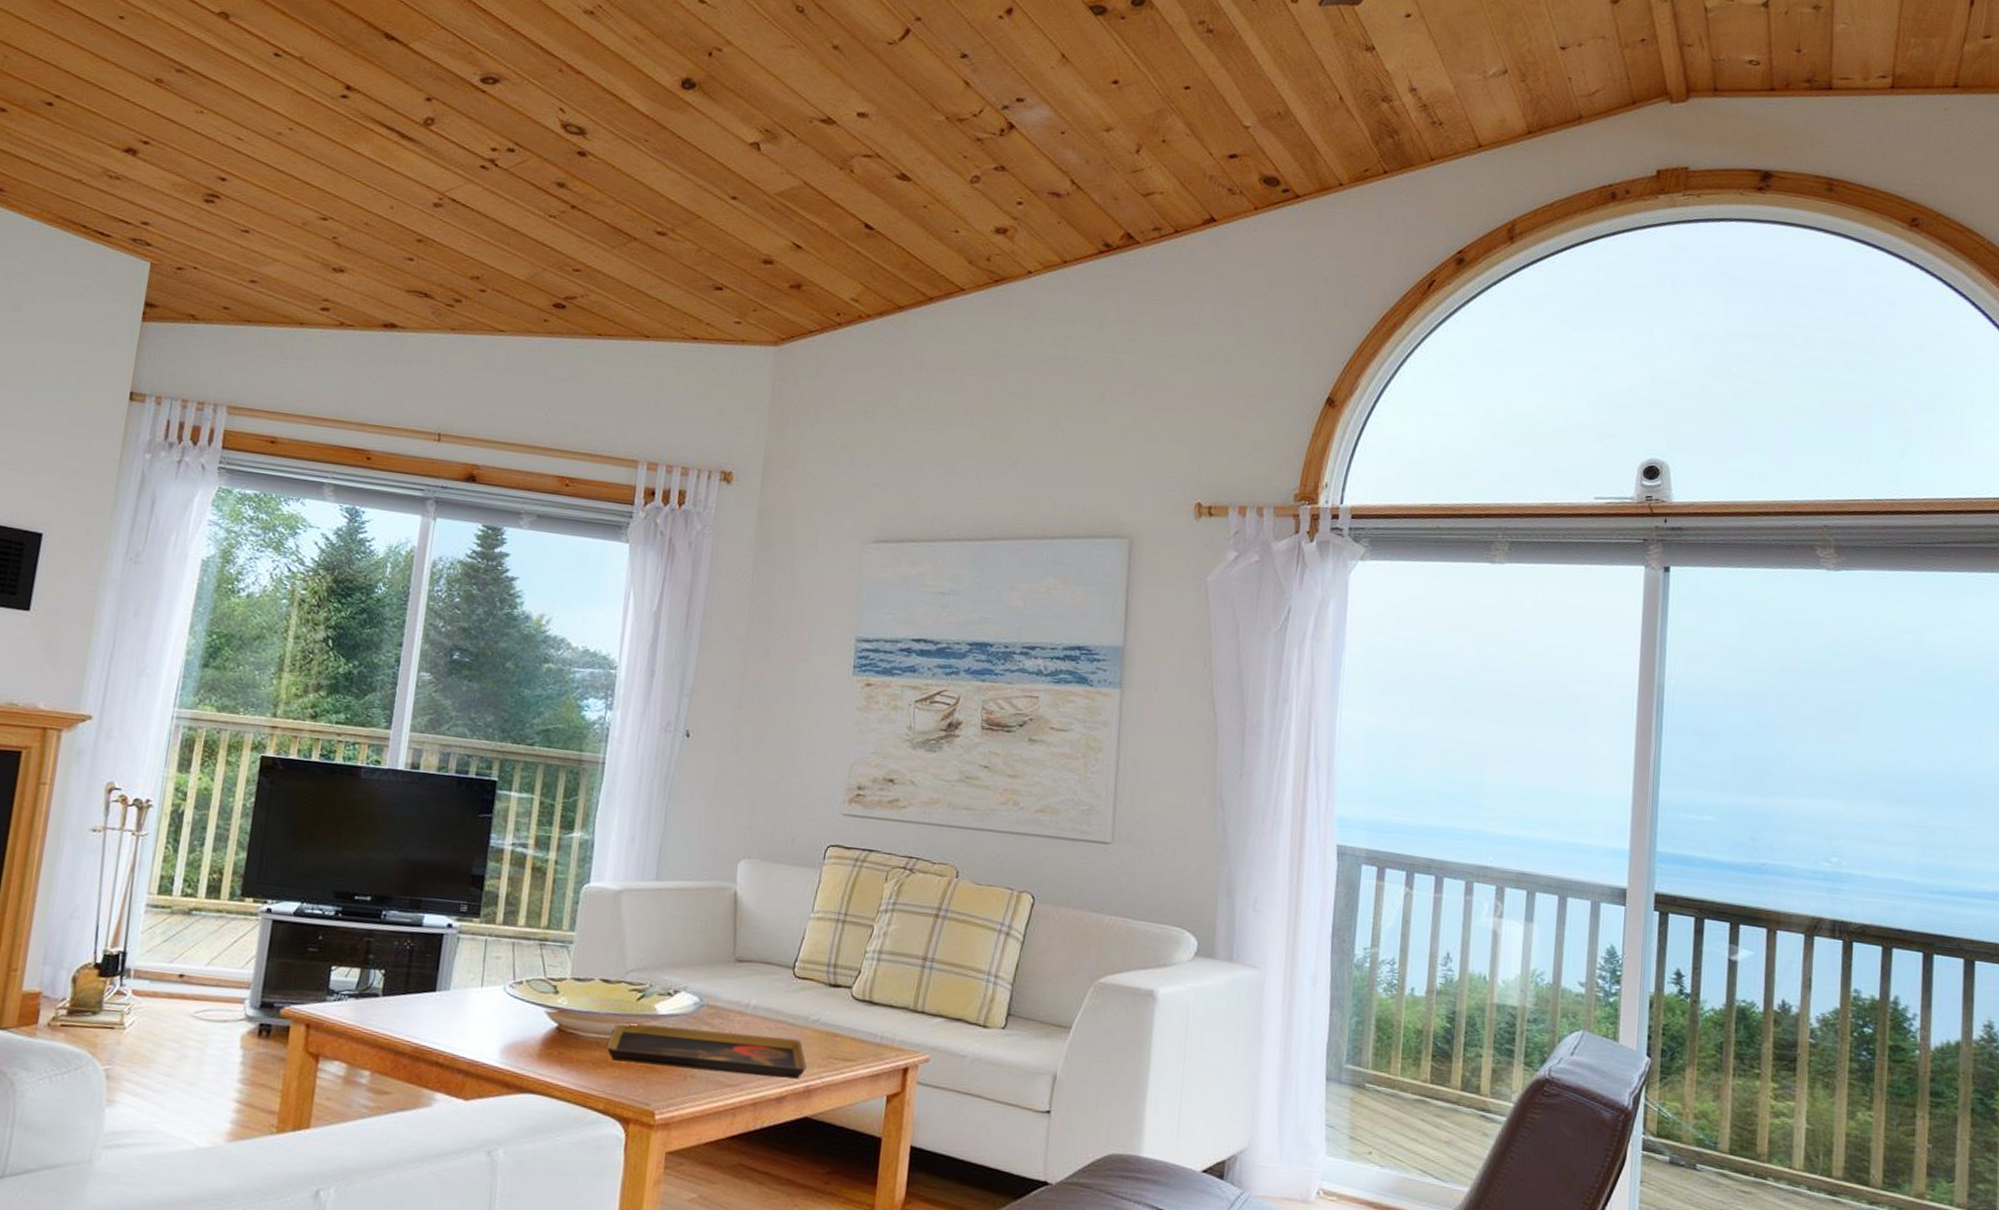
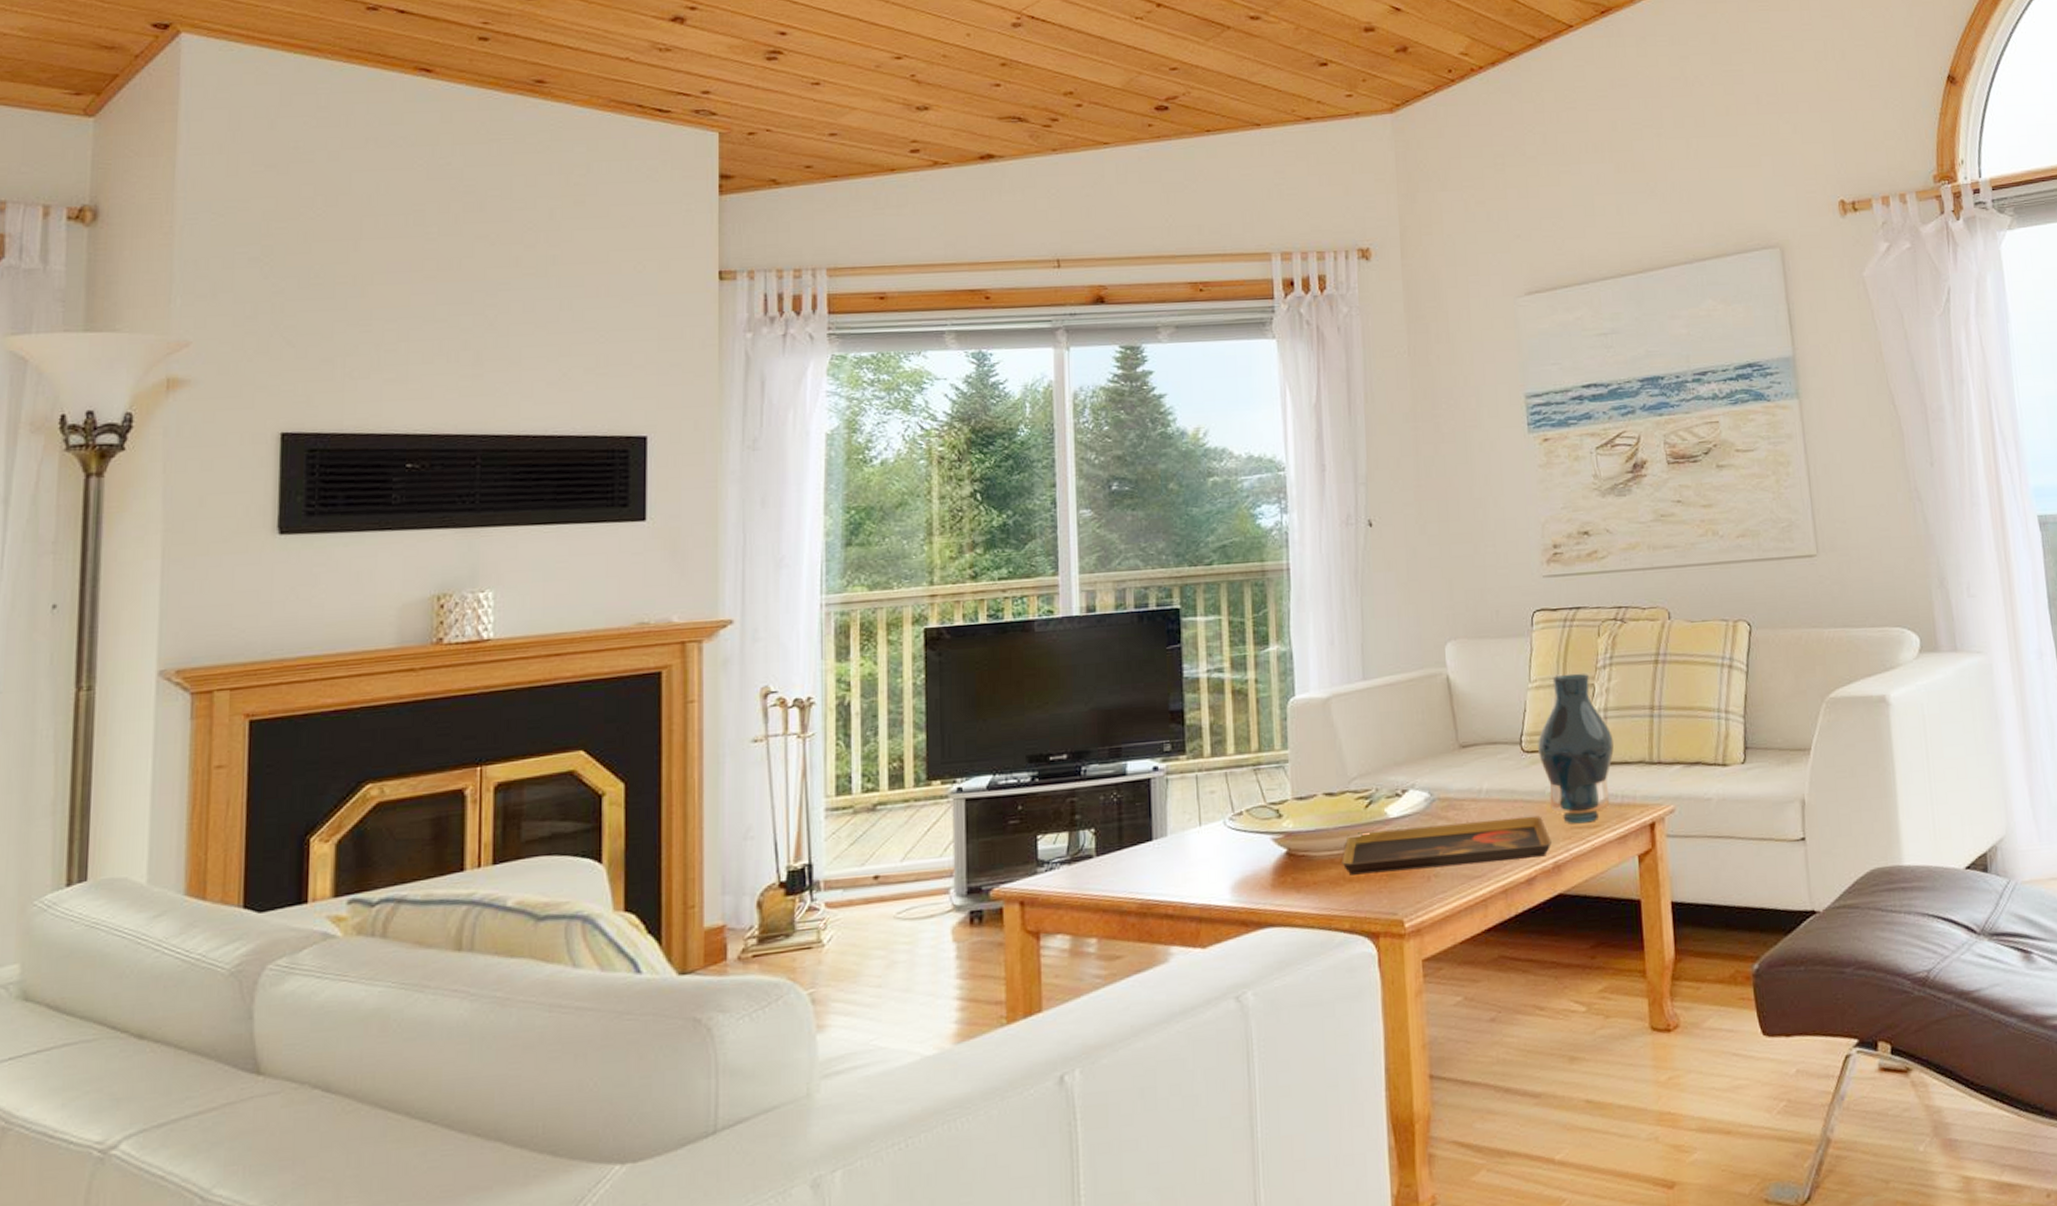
vase: none [809,911,883,1056] -> present [1538,673,1614,824]

